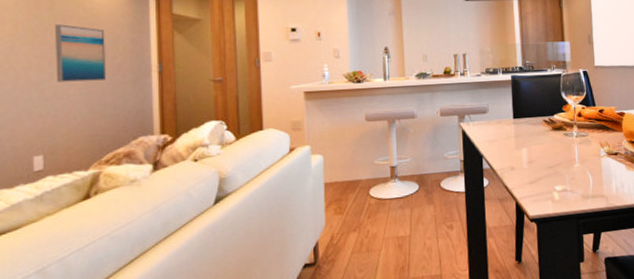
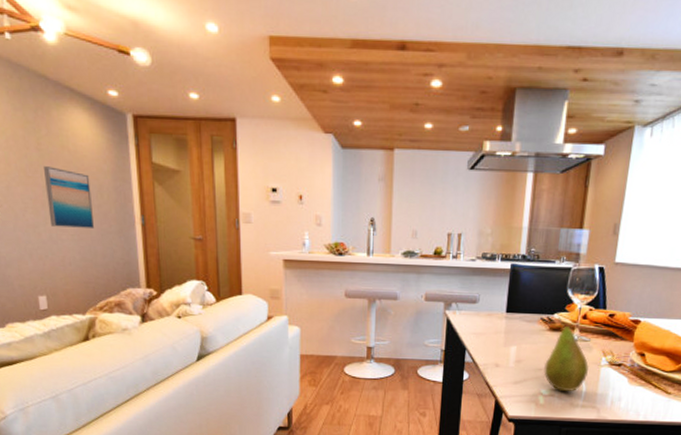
fruit: none [554,118,591,185] -> present [543,317,589,391]

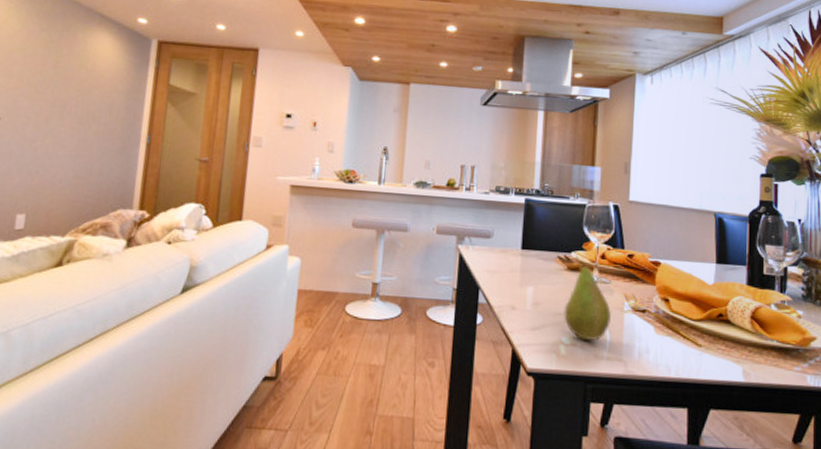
wall art: present [44,166,94,228] -> none [49,83,102,145]

